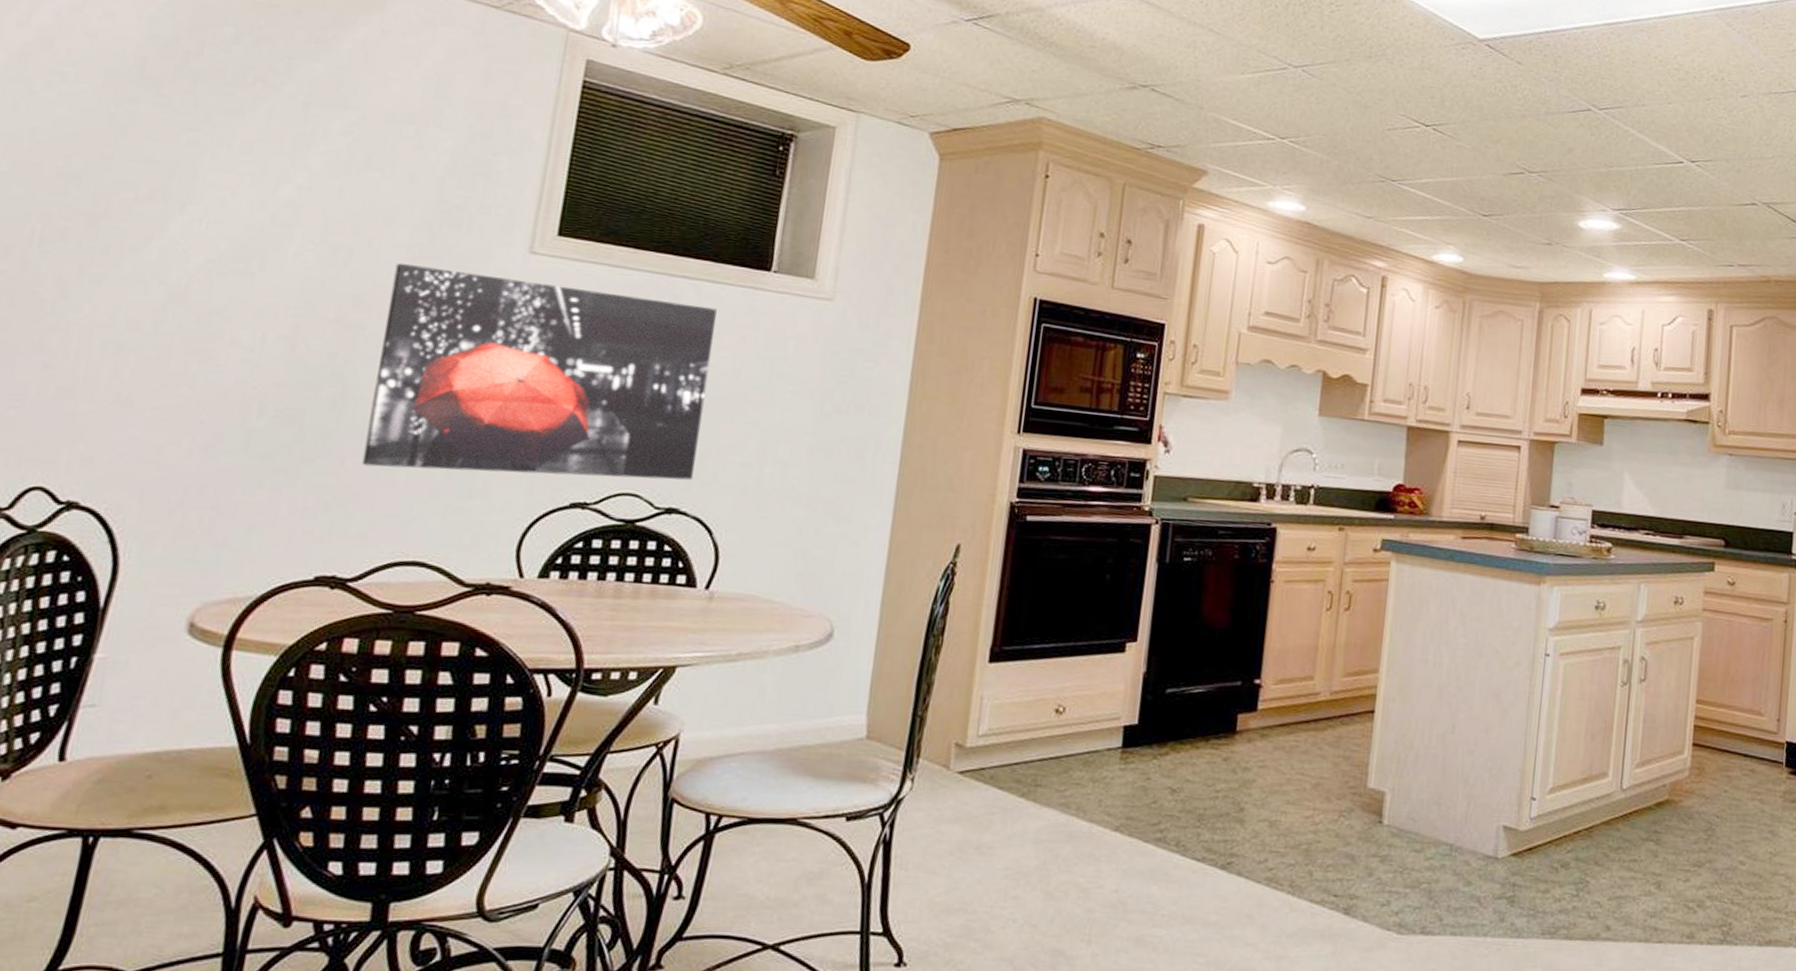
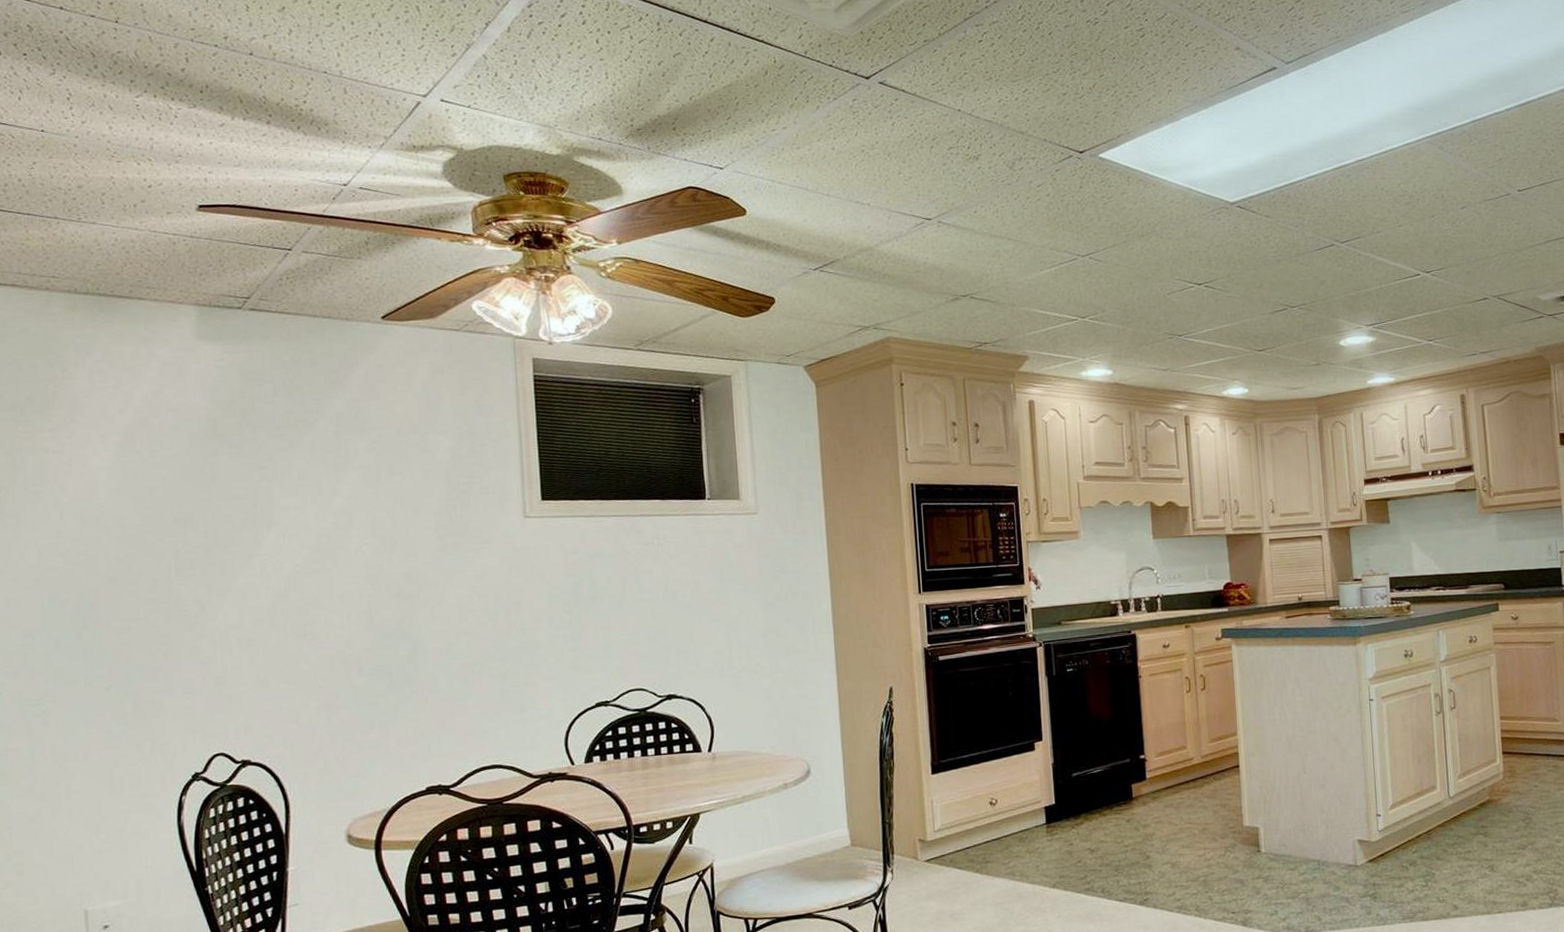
wall art: present [361,263,717,480] -> none [429,536,681,700]

